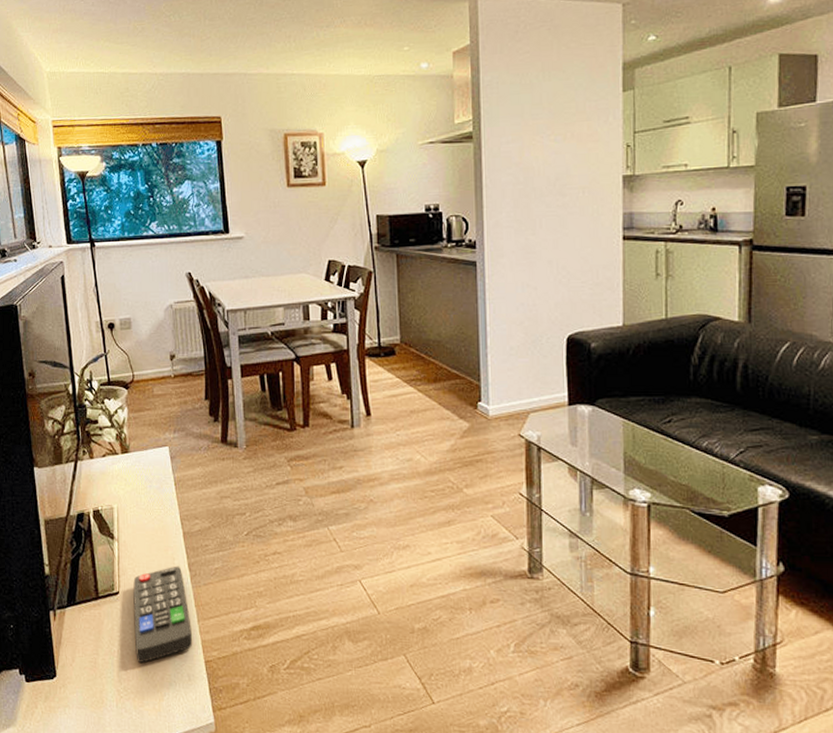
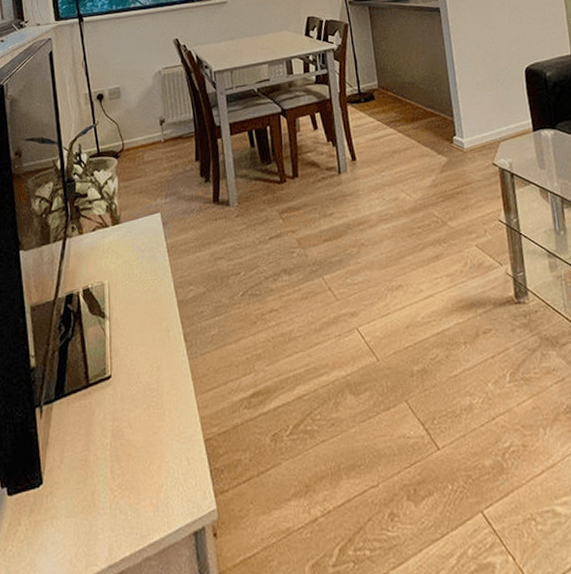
remote control: present [133,566,193,663] -> none [126,338,191,452]

